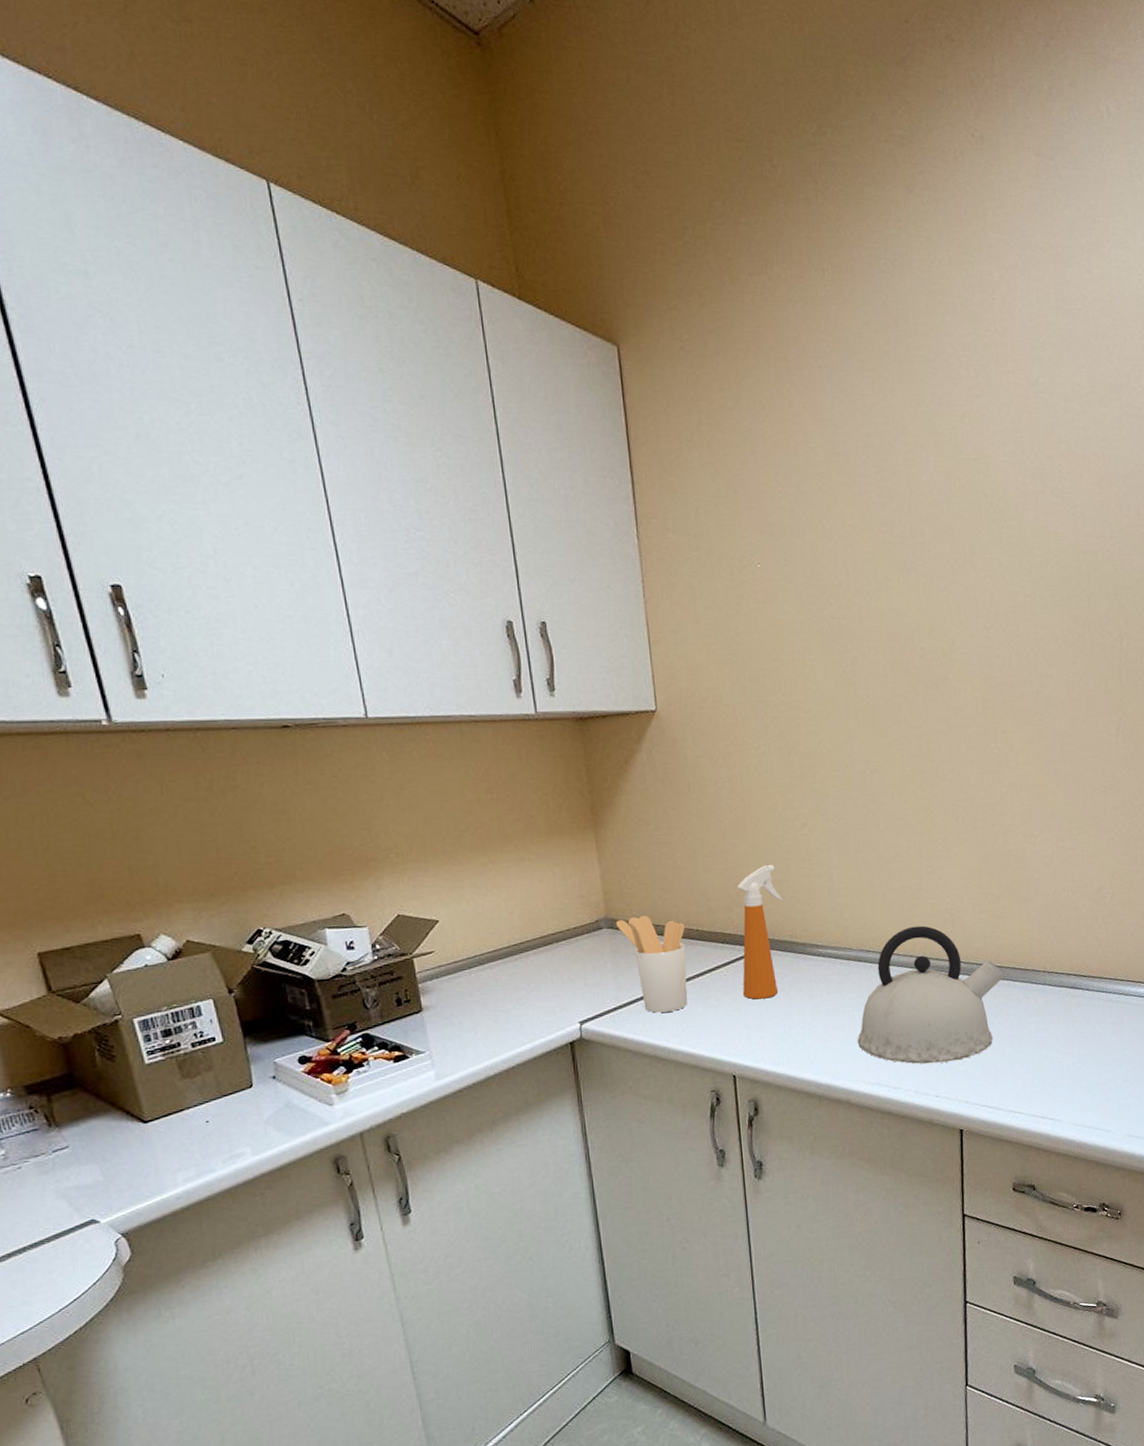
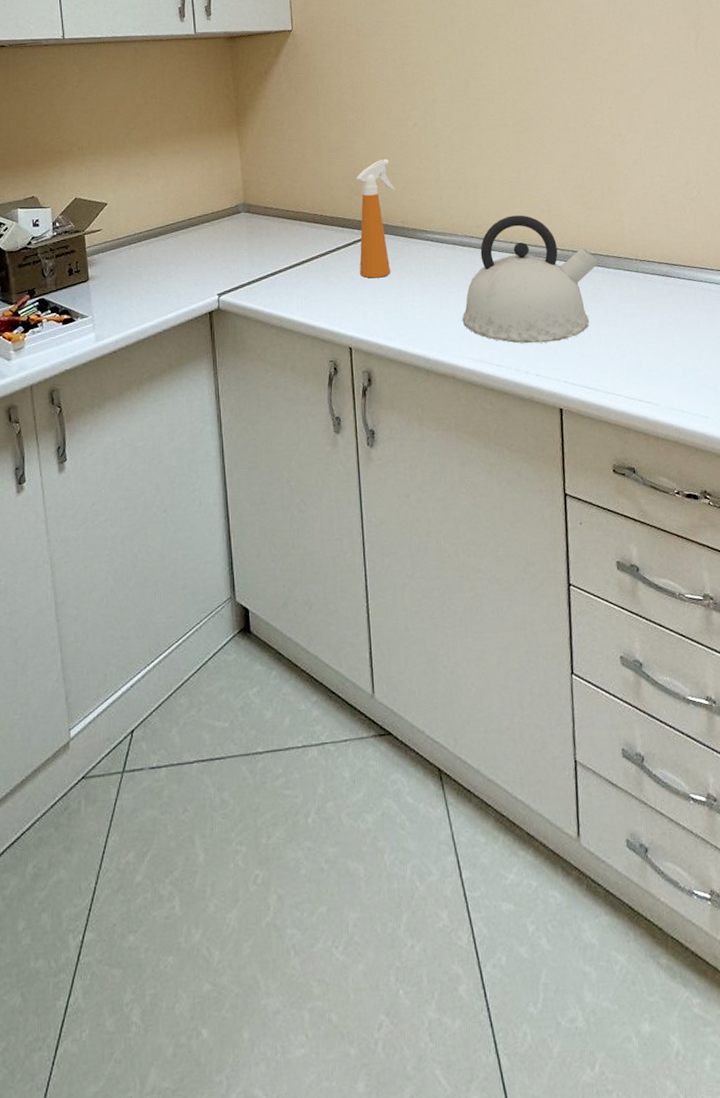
utensil holder: present [615,915,688,1013] -> none [252,202,311,288]

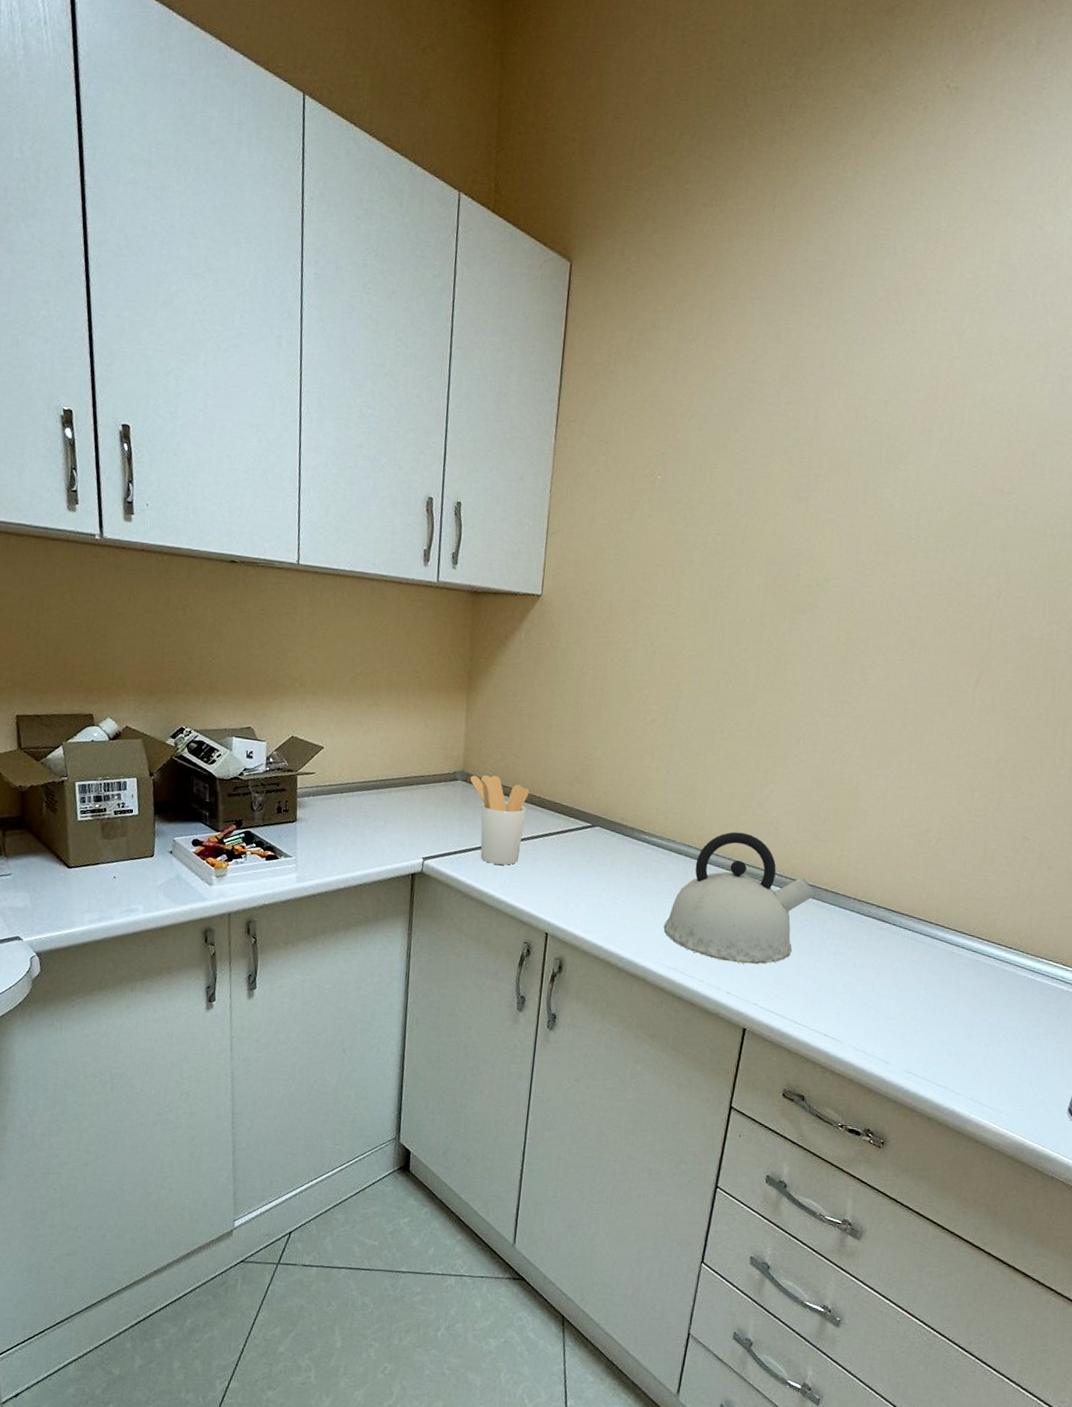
utensil holder: none [252,202,311,288] -> present [469,774,529,865]
spray bottle: present [356,158,396,279] -> none [569,750,621,871]

